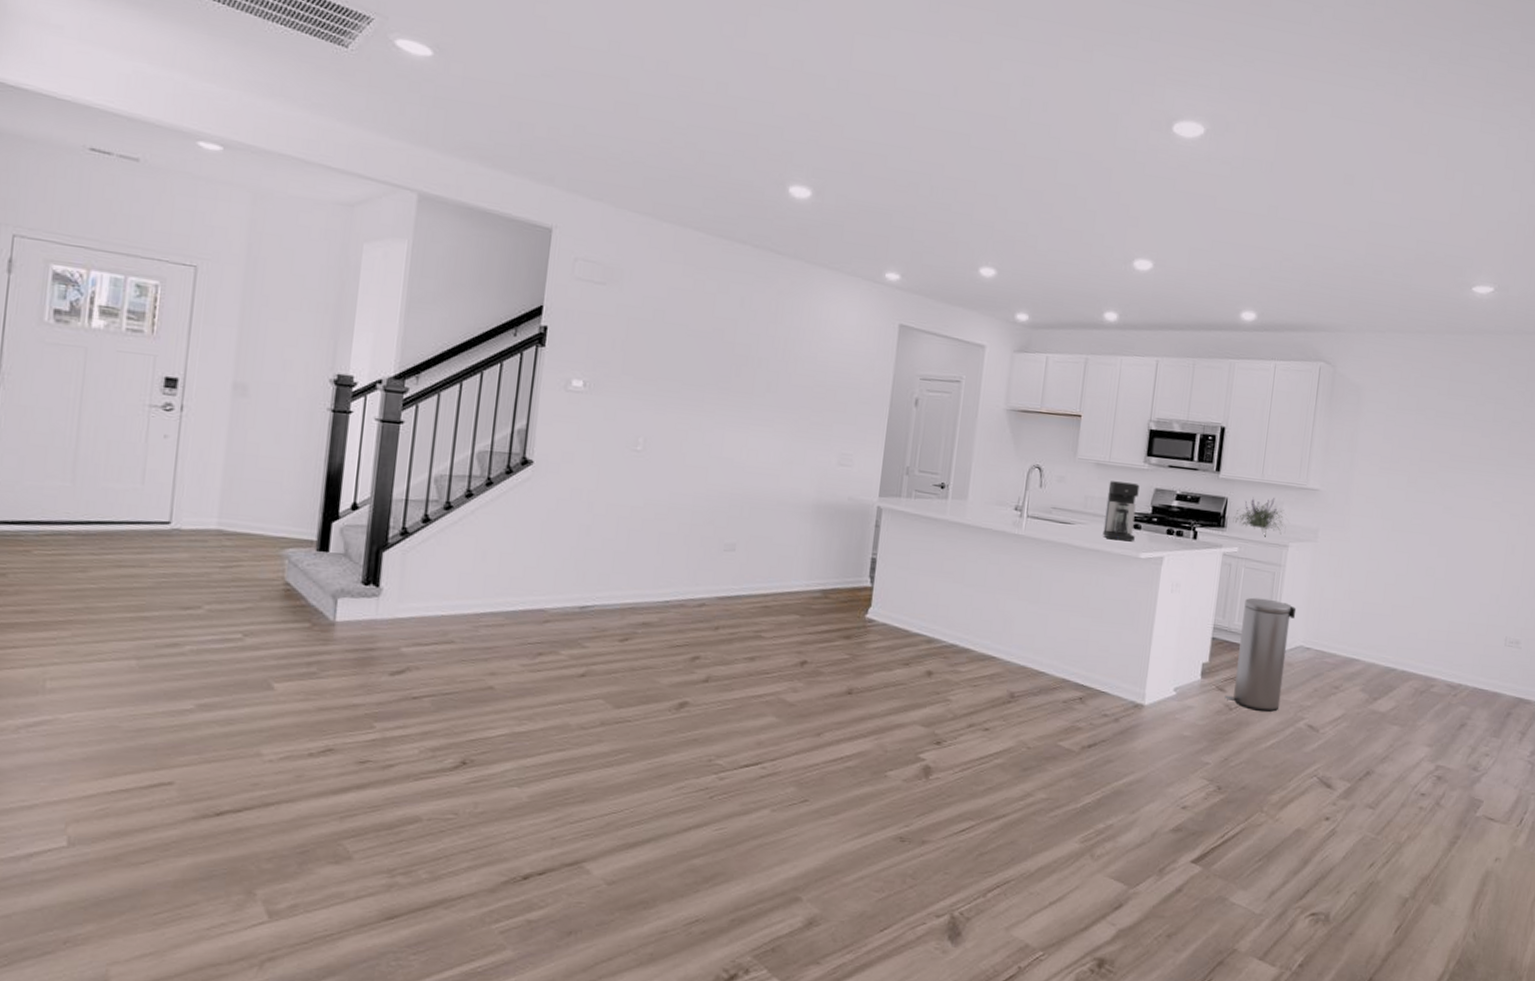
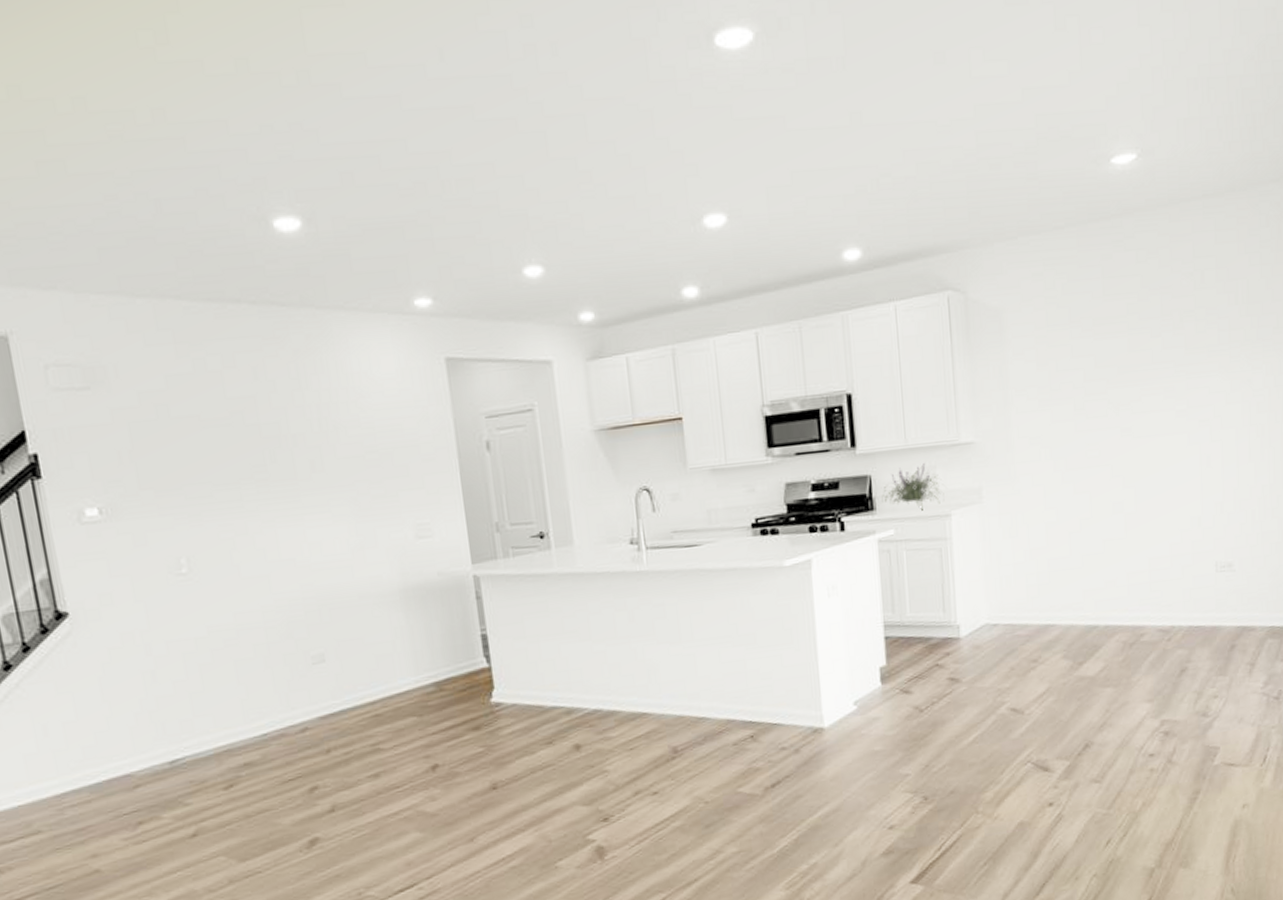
coffee maker: present [1103,481,1140,542] -> none [731,482,774,553]
pedal bin: present [1224,597,1297,712] -> none [912,579,975,707]

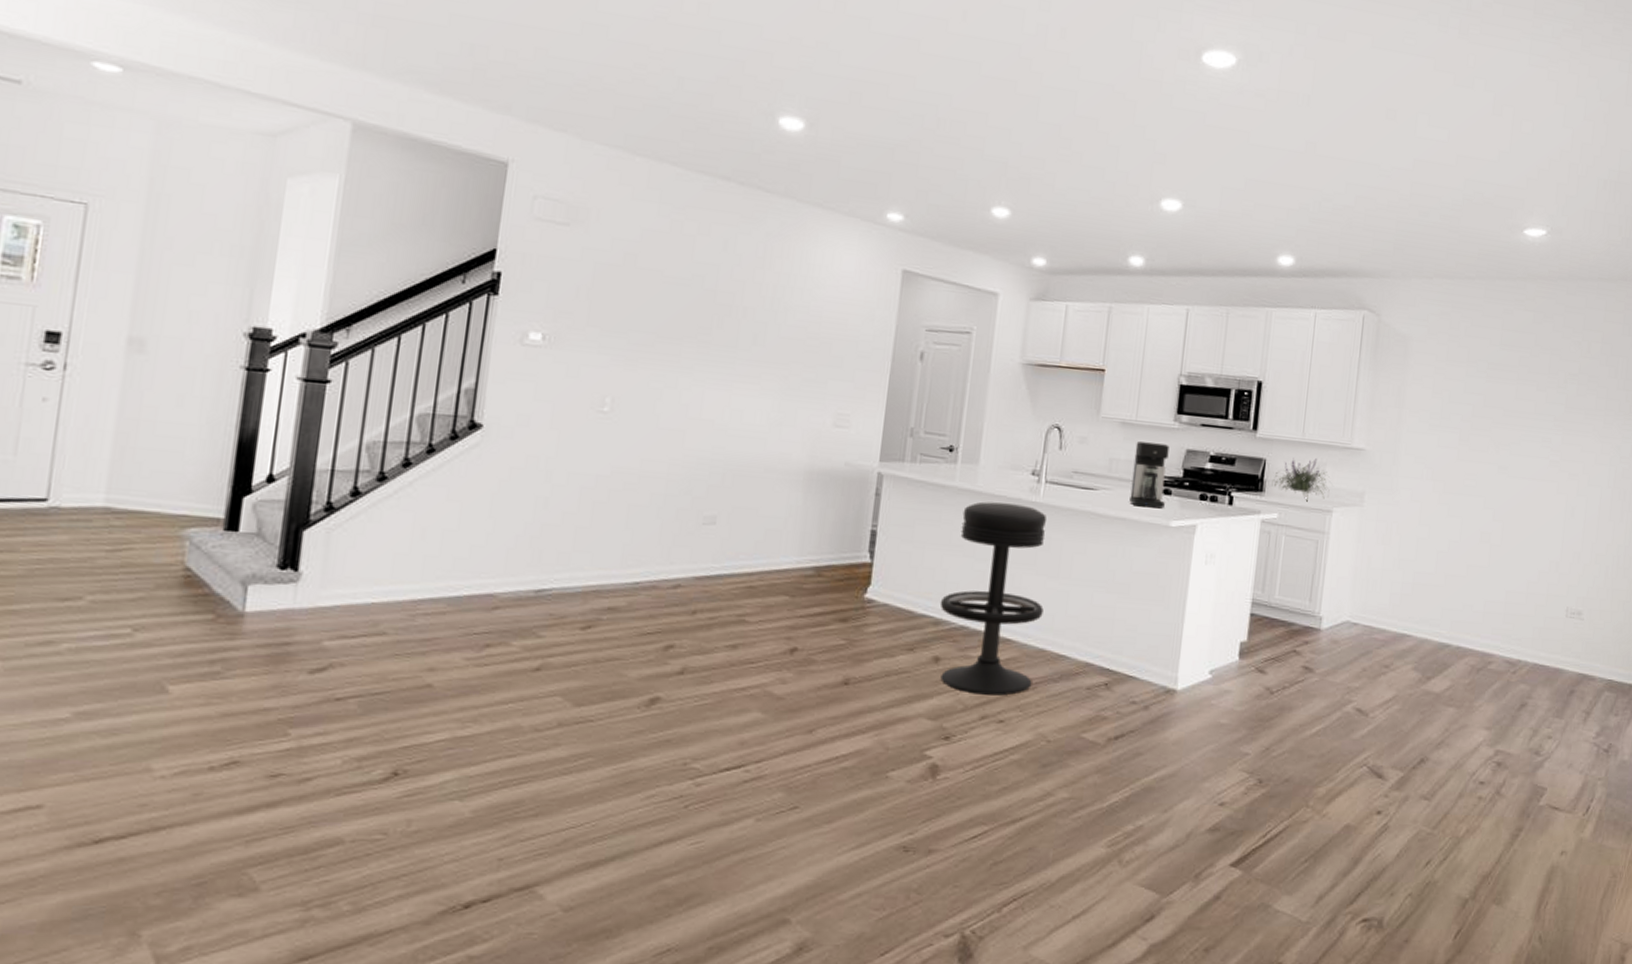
bar stool: none [567,576,678,773] -> present [940,501,1046,696]
coffee maker: none [731,482,774,553] -> present [1129,441,1170,509]

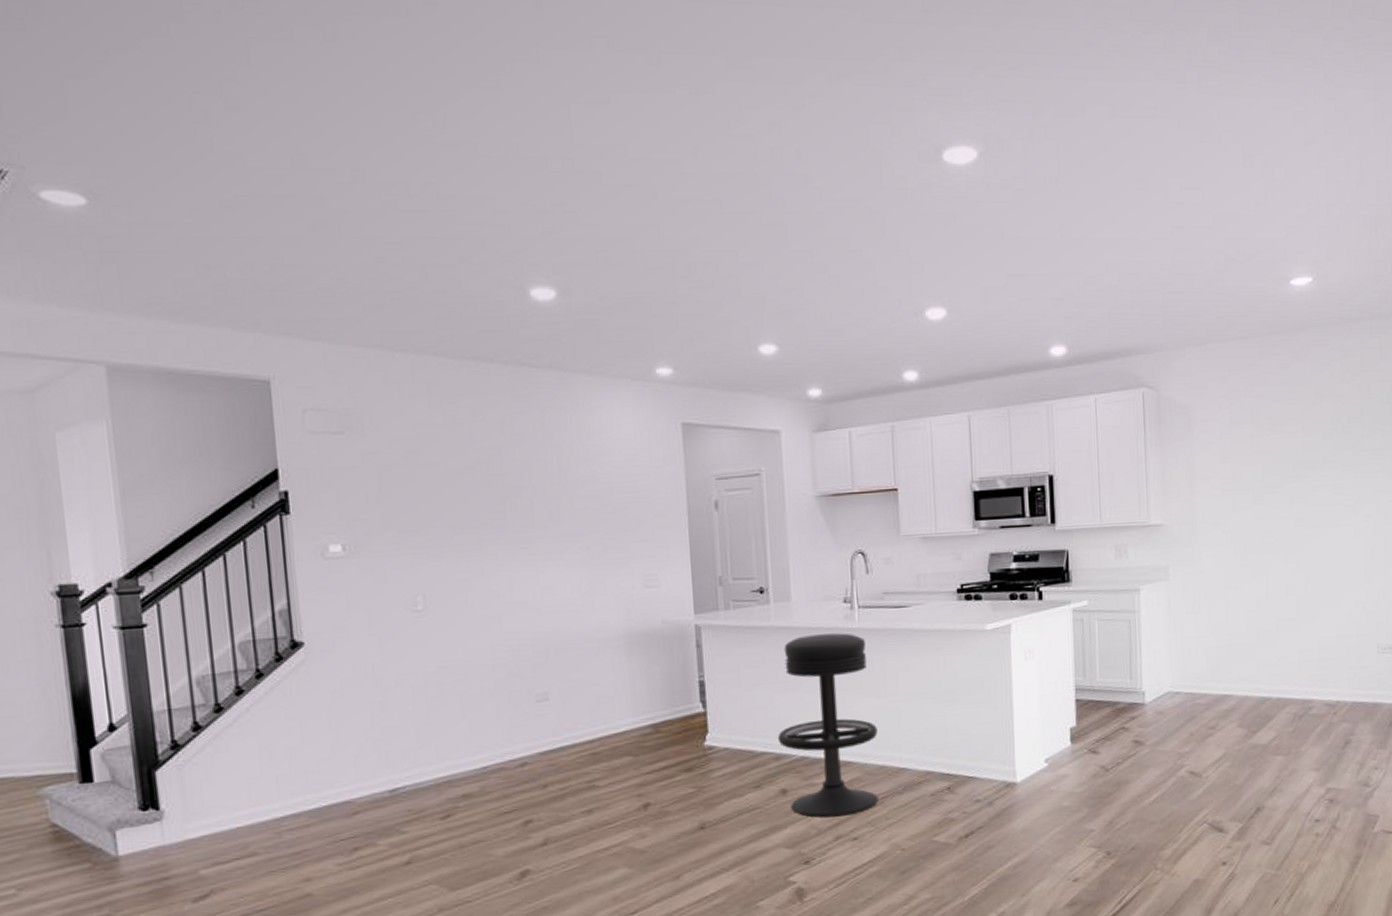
coffee maker: present [1129,441,1170,509] -> none [940,552,977,616]
plant: present [1272,458,1331,502] -> none [1077,542,1134,585]

